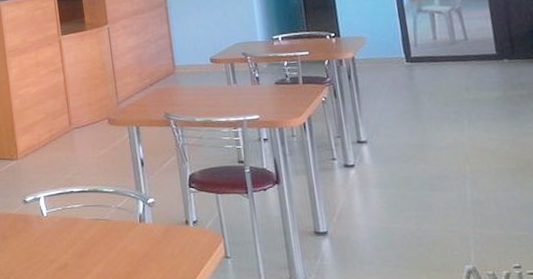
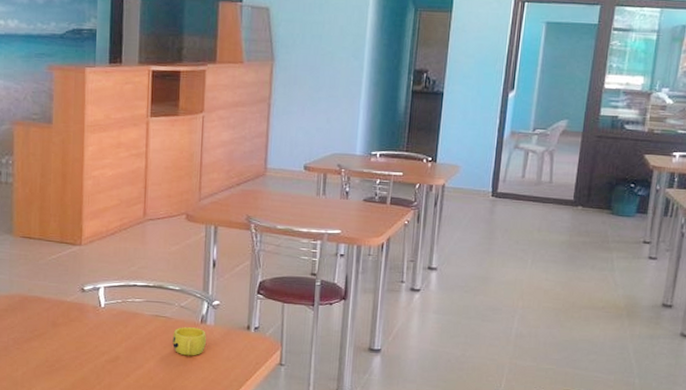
cup: none [115,227,149,257] -> present [172,327,206,356]

